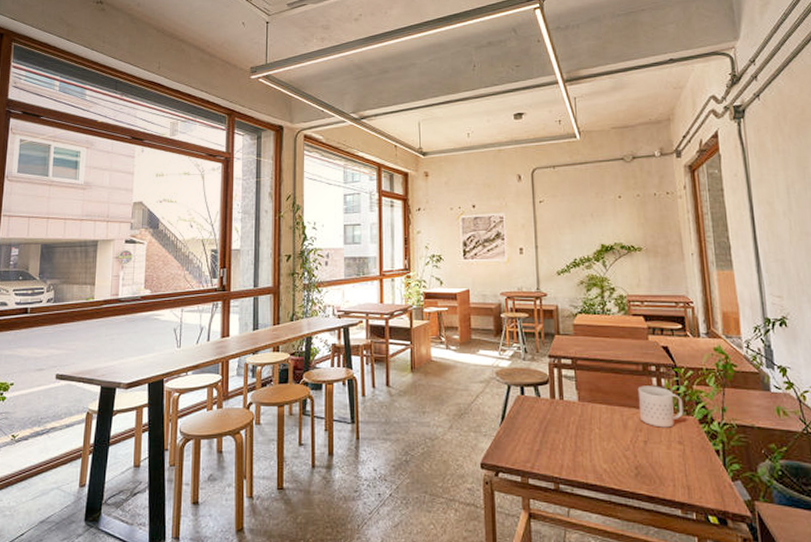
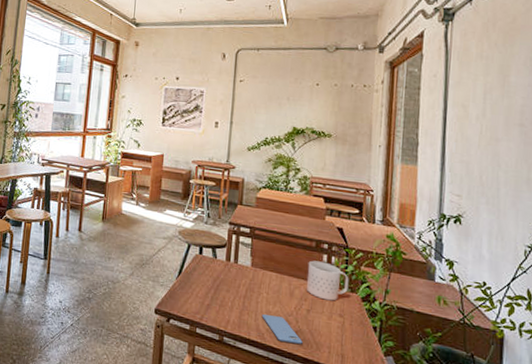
smartphone: none [597,453,645,480] -> present [261,314,303,344]

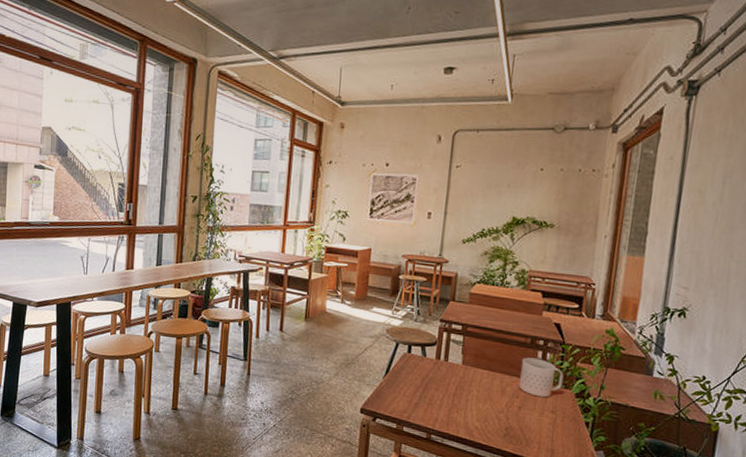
smartphone: present [261,314,303,344] -> none [471,412,512,440]

